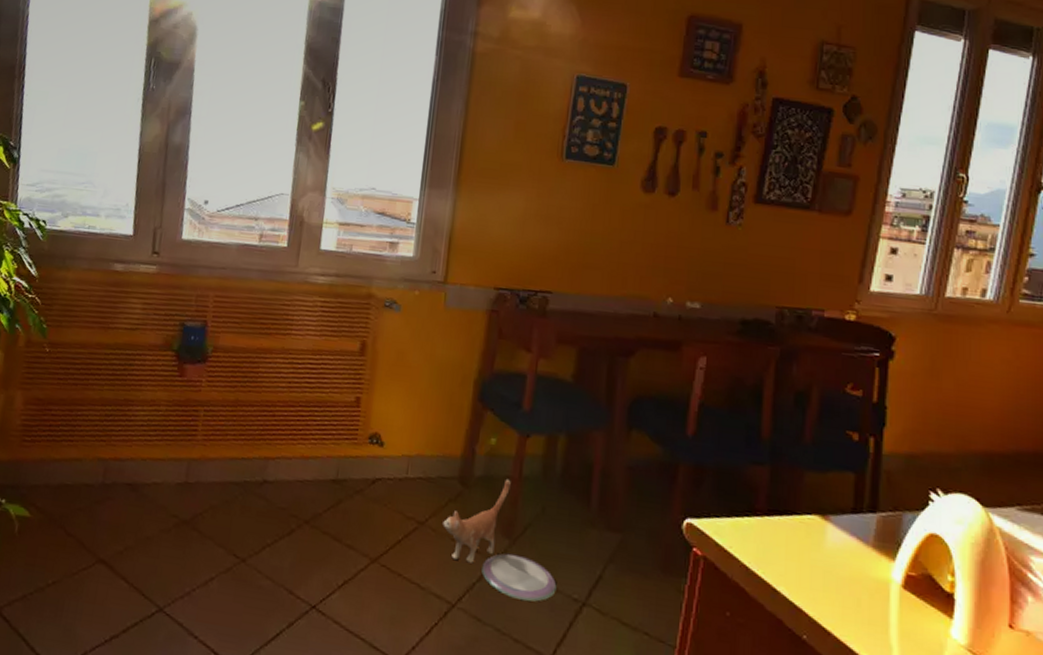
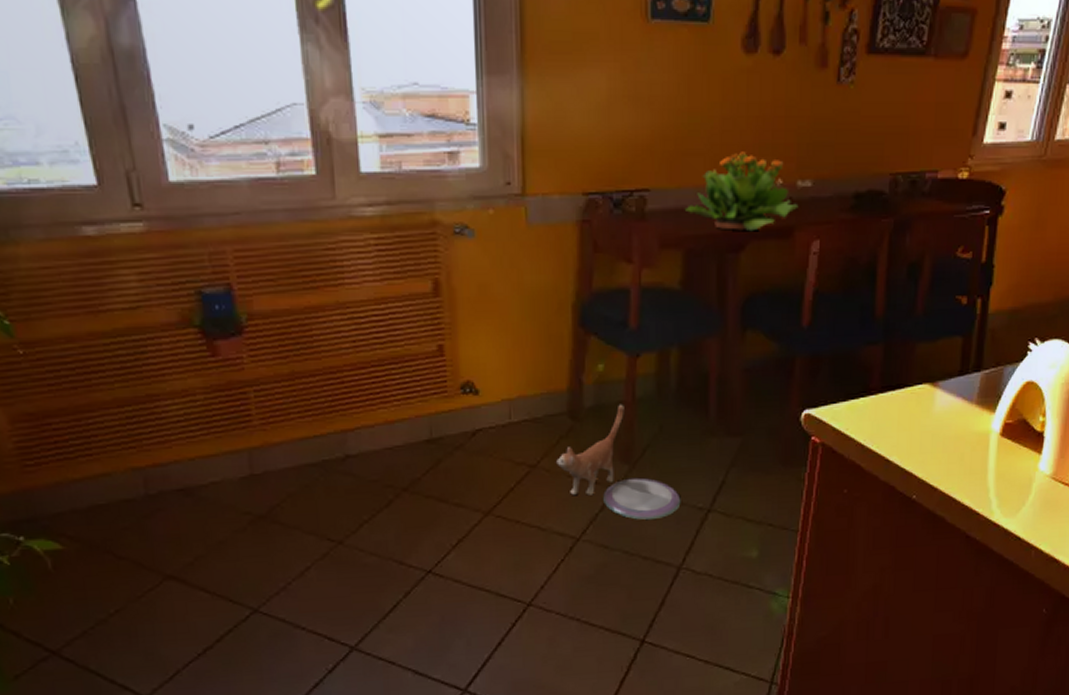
potted flower: none [581,271,687,341] -> present [684,152,799,232]

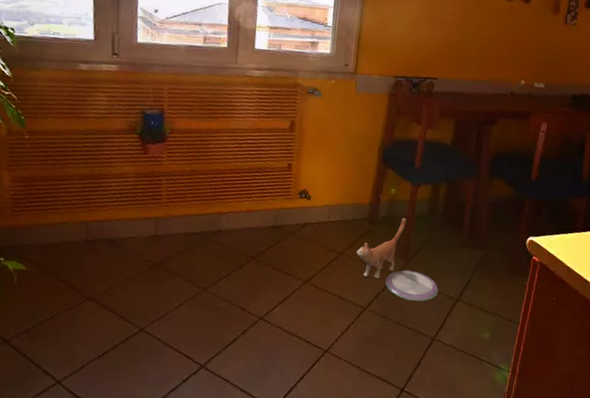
potted flower: present [684,152,799,232] -> none [458,60,534,113]

